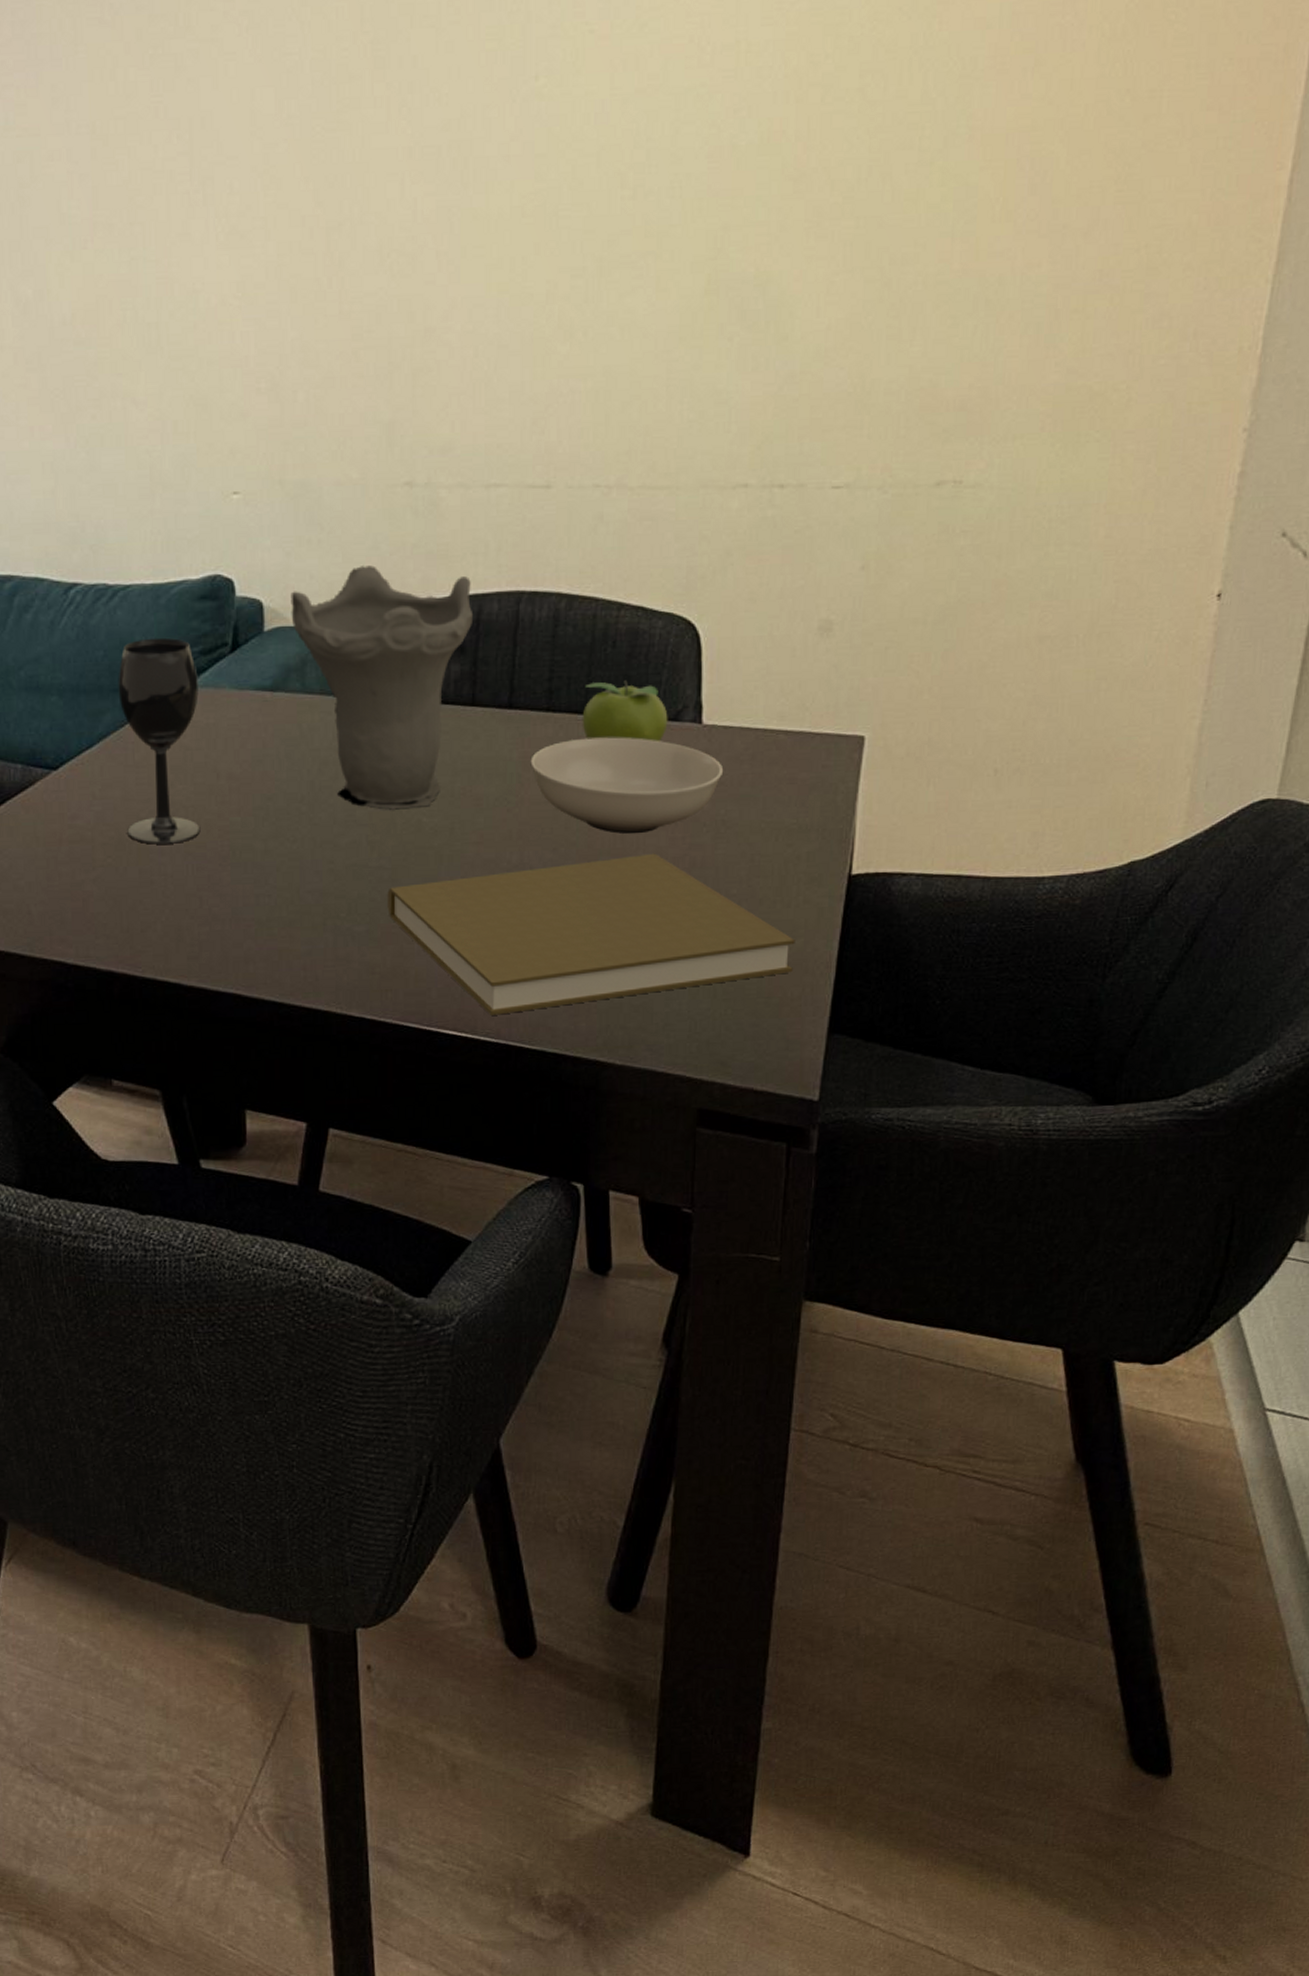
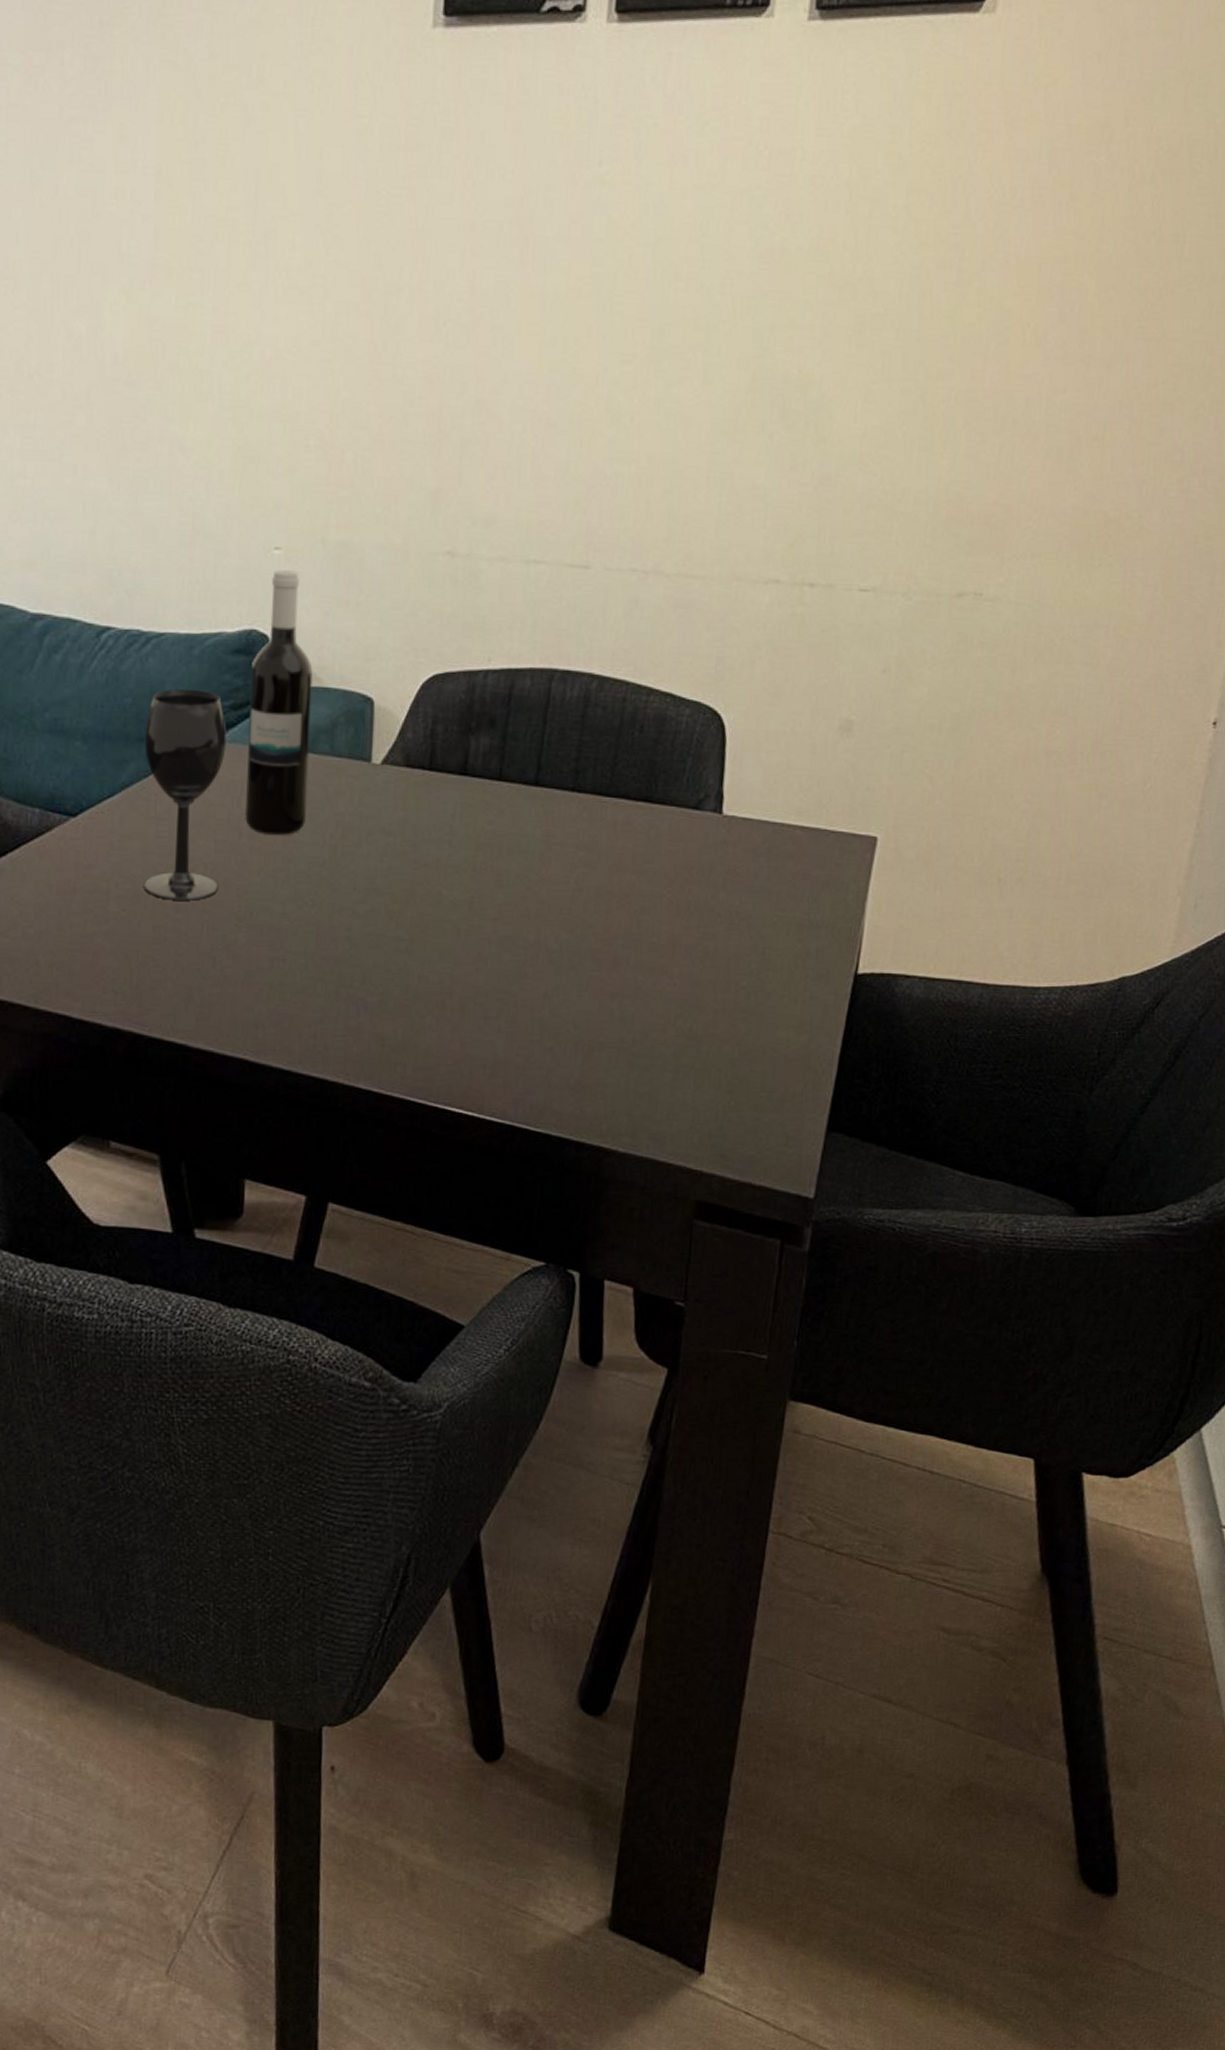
wine bottle: none [217,513,282,774] -> present [245,570,313,835]
vase: present [290,565,474,810] -> none [324,632,506,880]
book: present [387,853,795,1015] -> none [402,940,800,1095]
bowl: present [530,737,724,834] -> none [553,820,741,919]
fruit: present [582,680,668,742] -> none [605,765,690,830]

